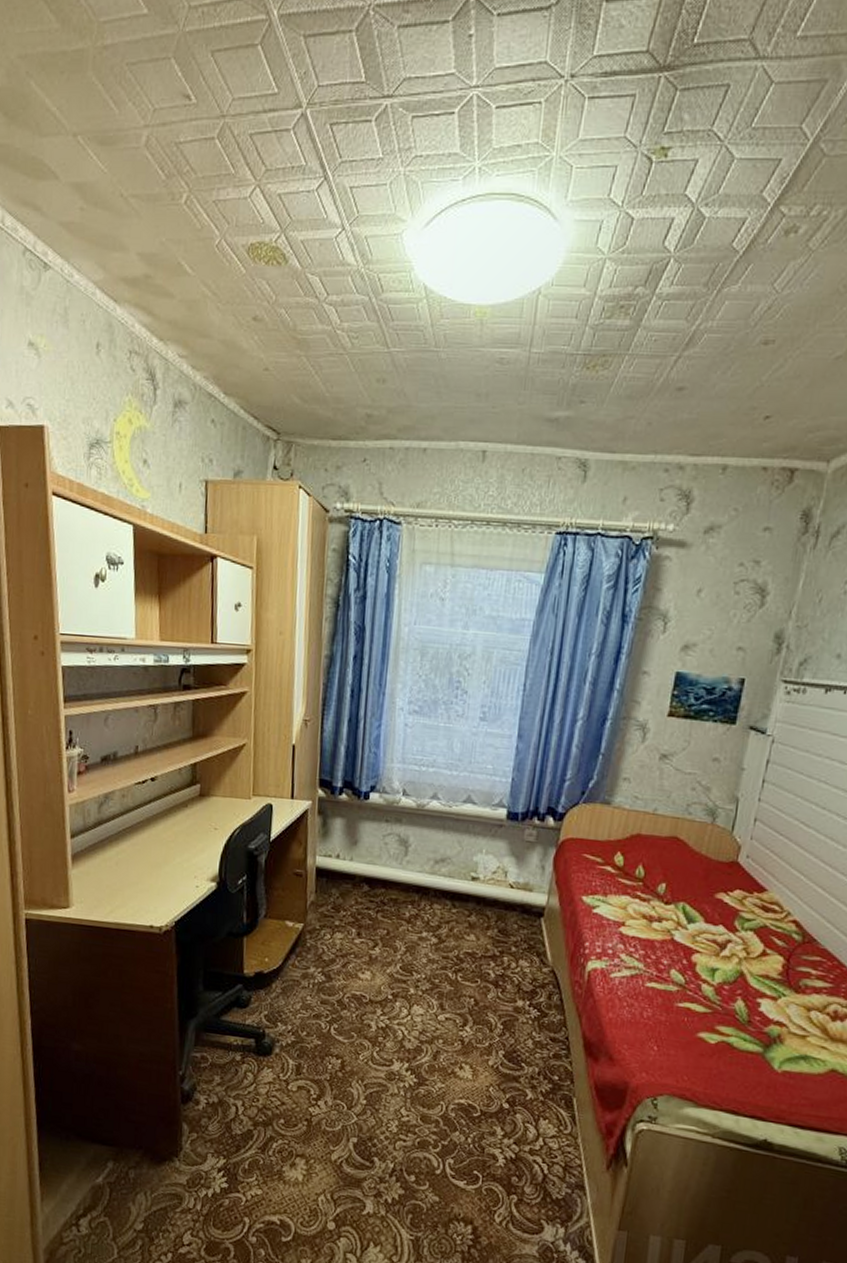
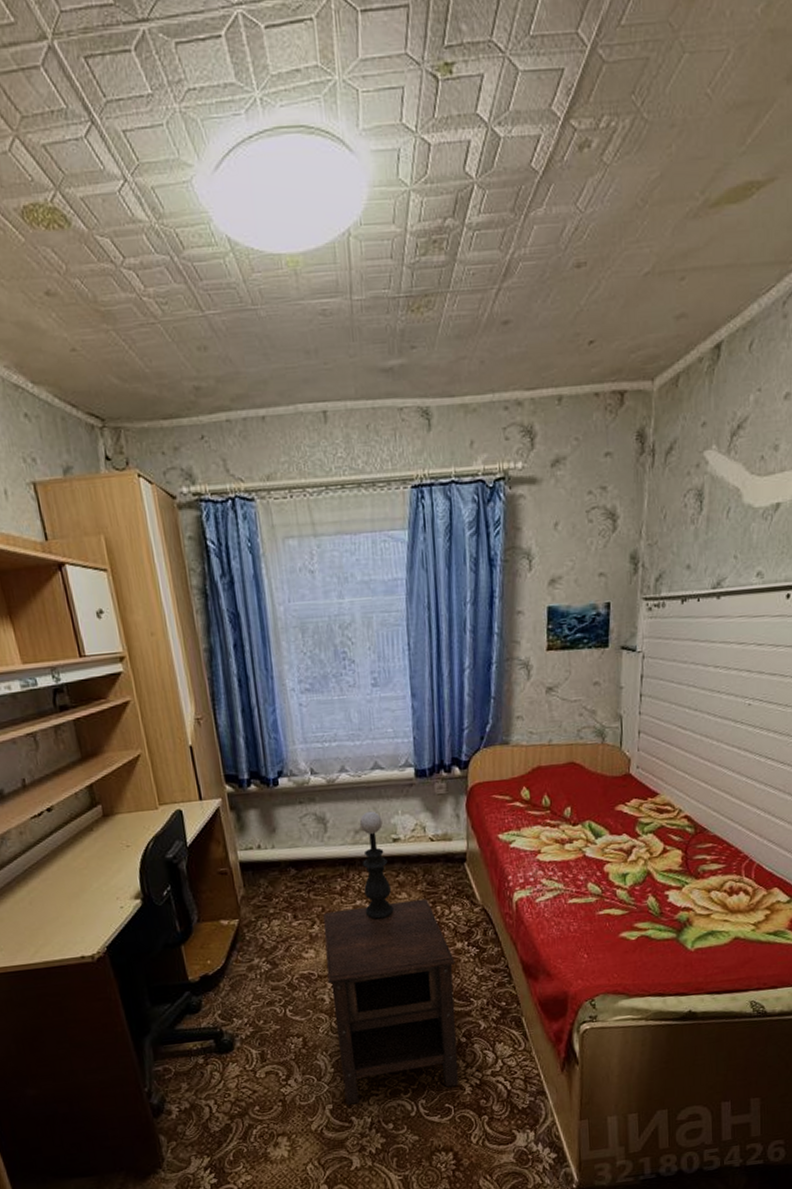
nightstand: none [371,937,513,1154] -> present [323,898,459,1105]
table lamp: none [429,843,465,957] -> present [359,811,394,919]

